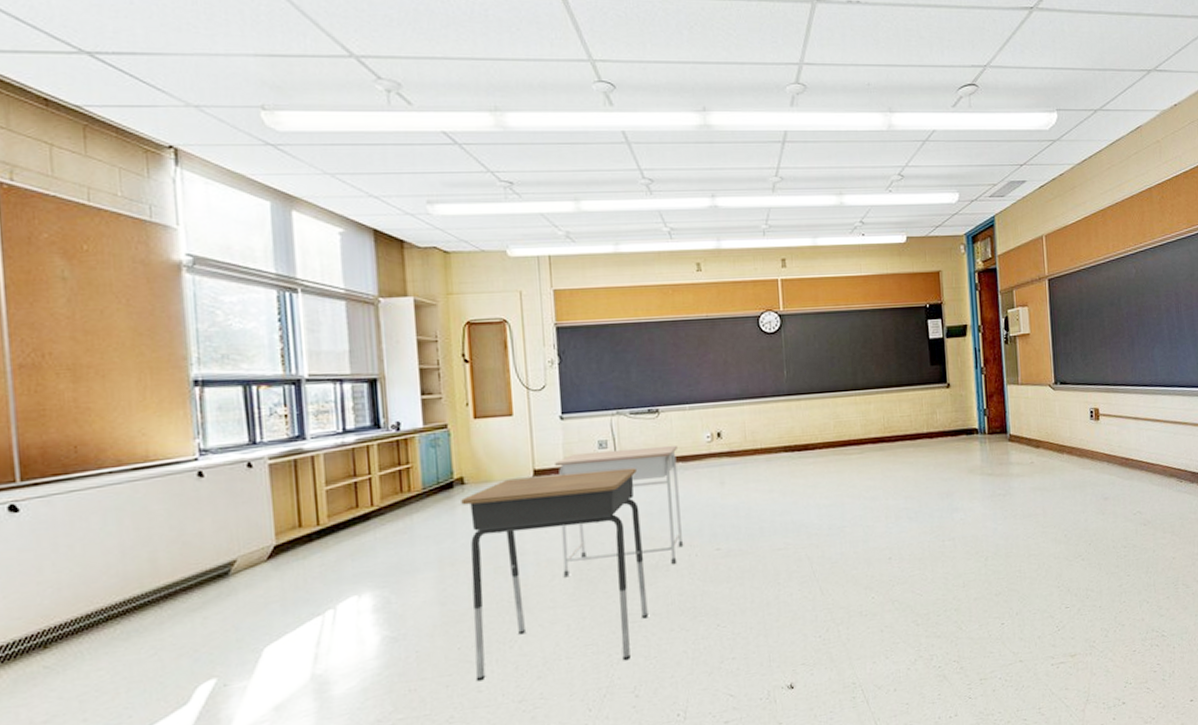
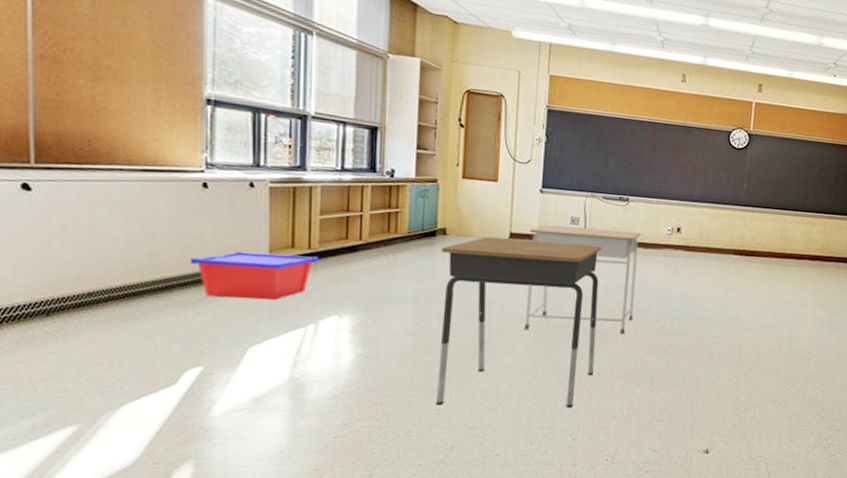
storage bin: none [191,533,329,598] -> present [189,251,318,299]

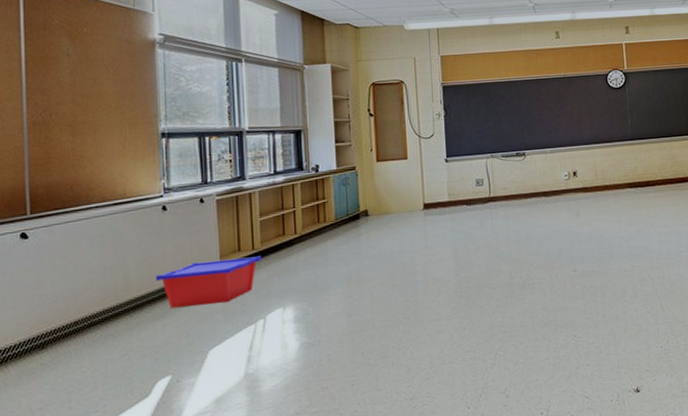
school desk: present [435,237,602,408] -> none [366,201,517,382]
school desk: present [524,224,640,335] -> none [441,182,546,294]

